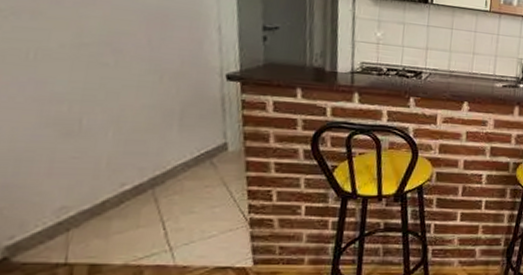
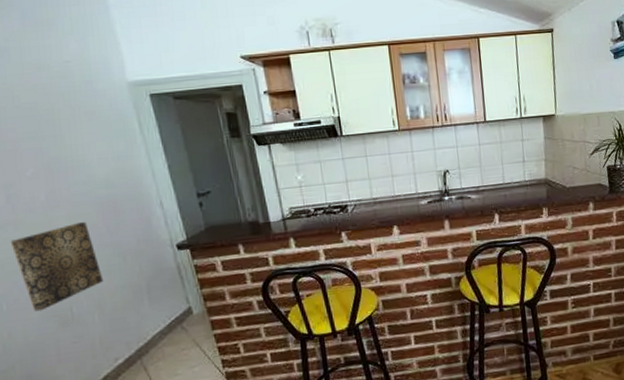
wall art: none [20,27,130,116] -> present [10,221,104,312]

